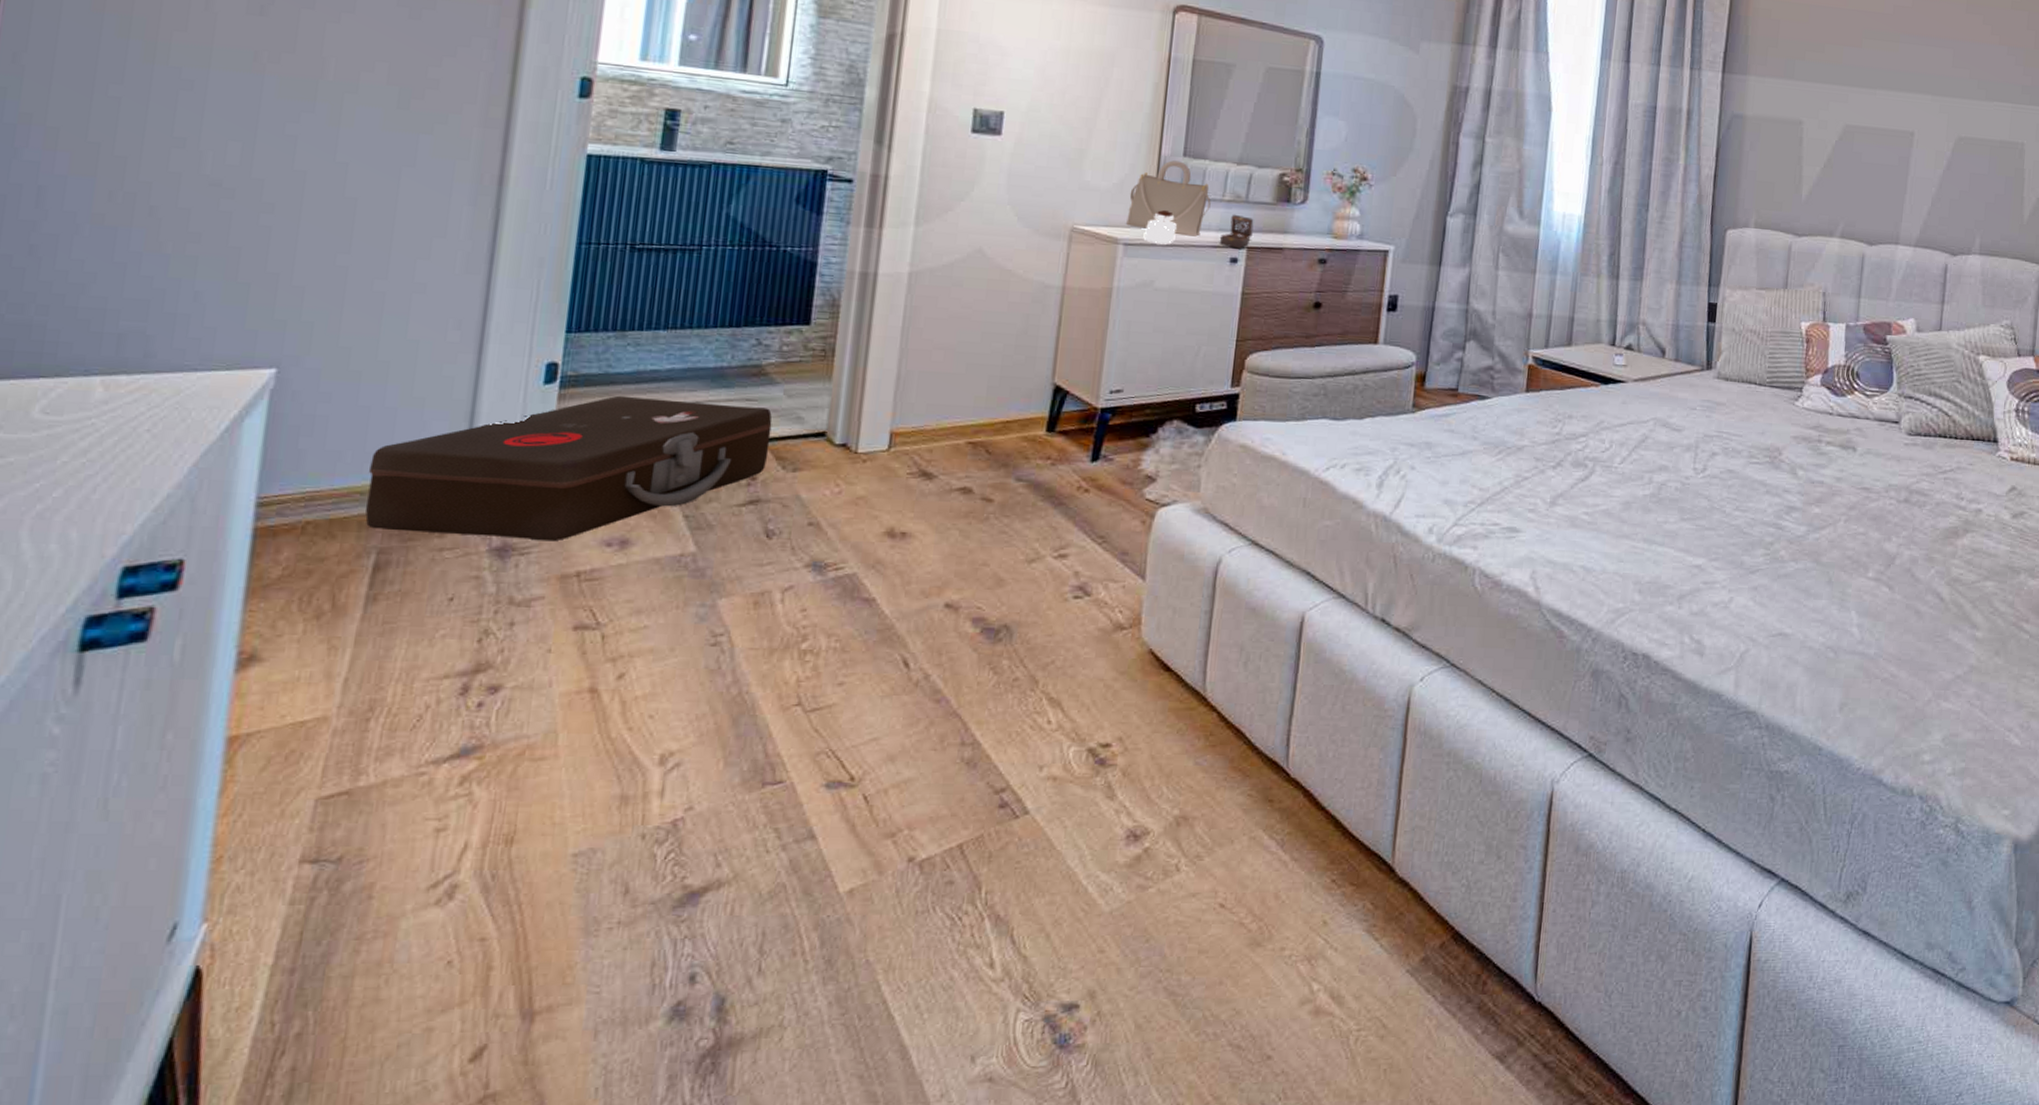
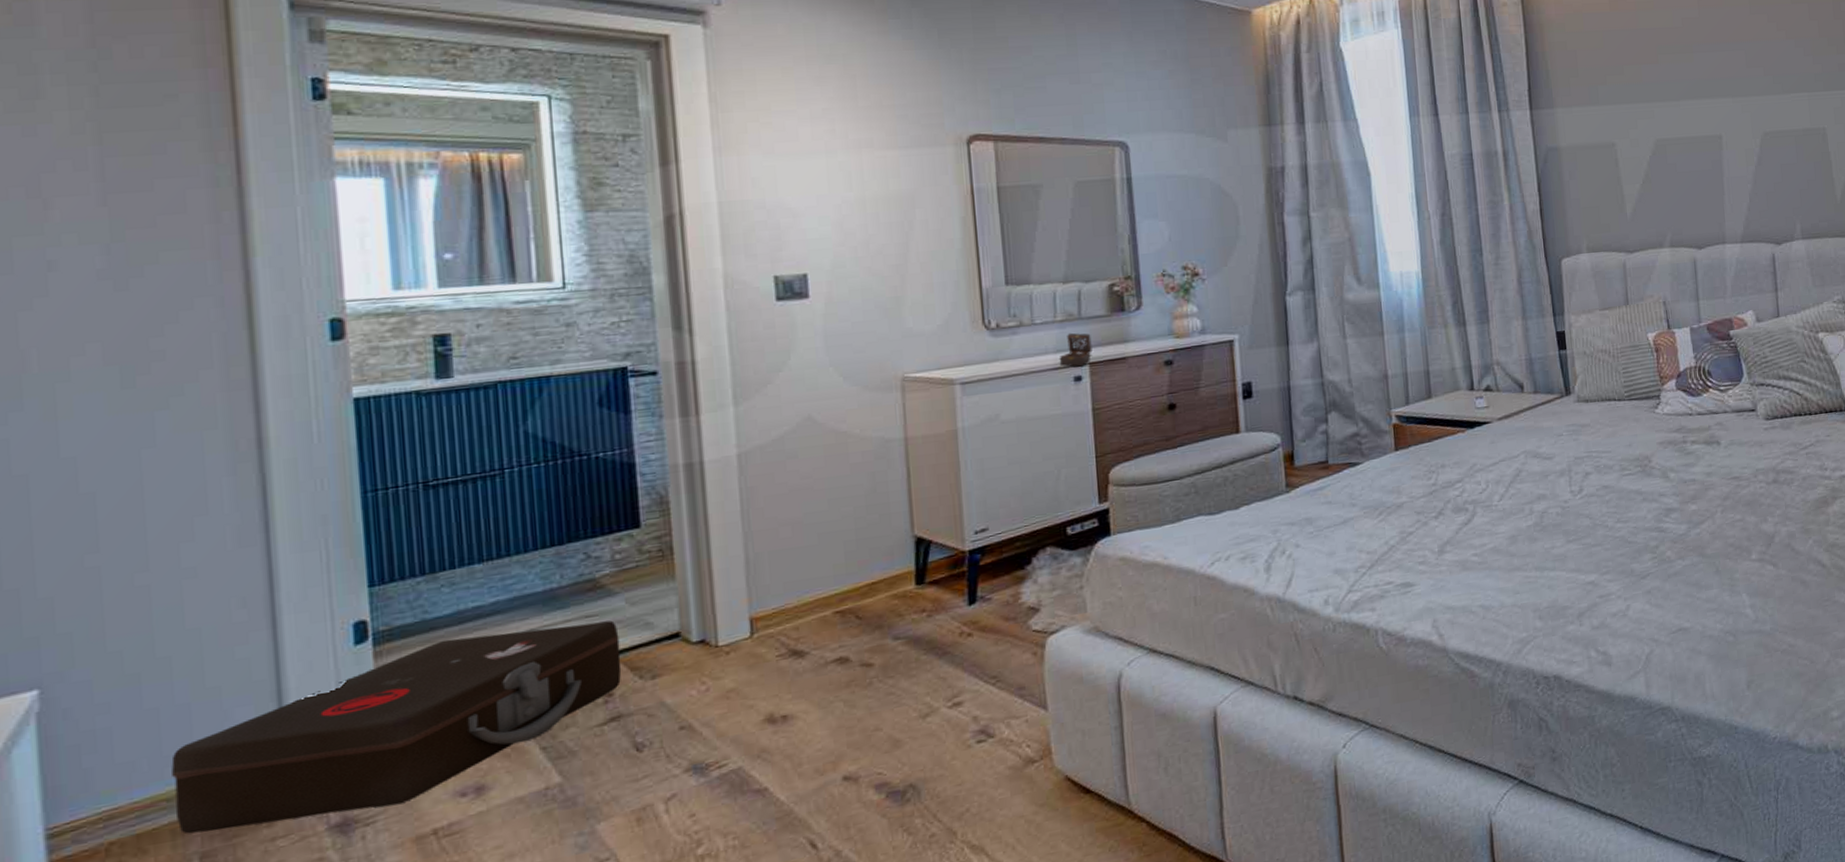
handbag: present [1126,160,1211,237] -> none [957,290,1044,365]
perfume bottle: present [1144,210,1177,245] -> none [980,342,1013,377]

